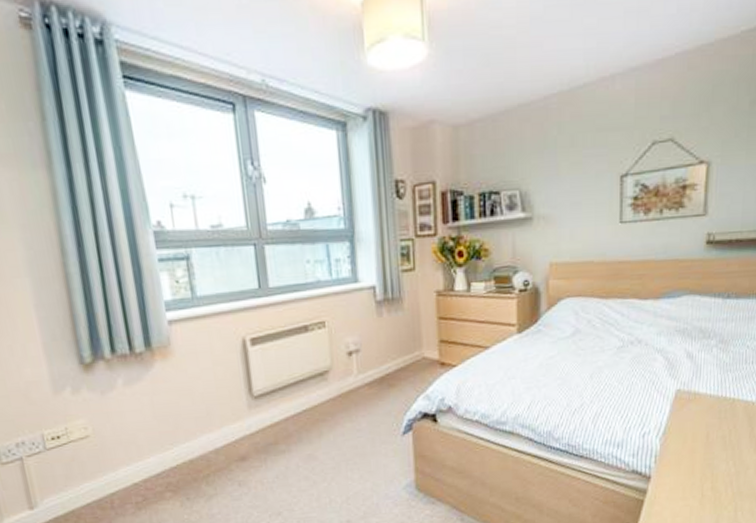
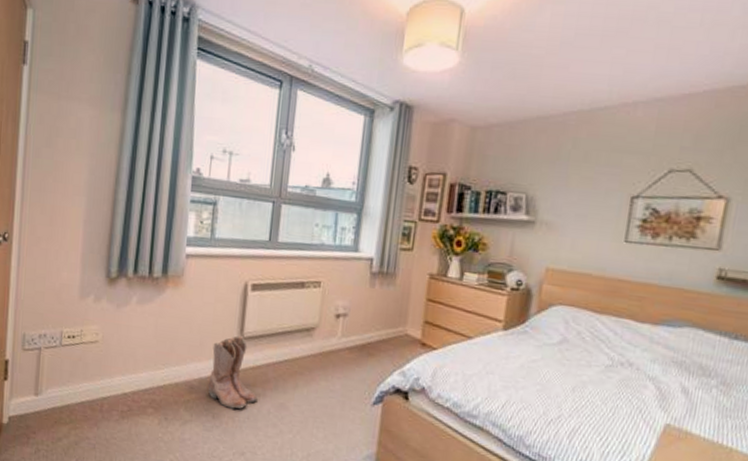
boots: none [222,396,283,472] -> present [208,335,258,409]

